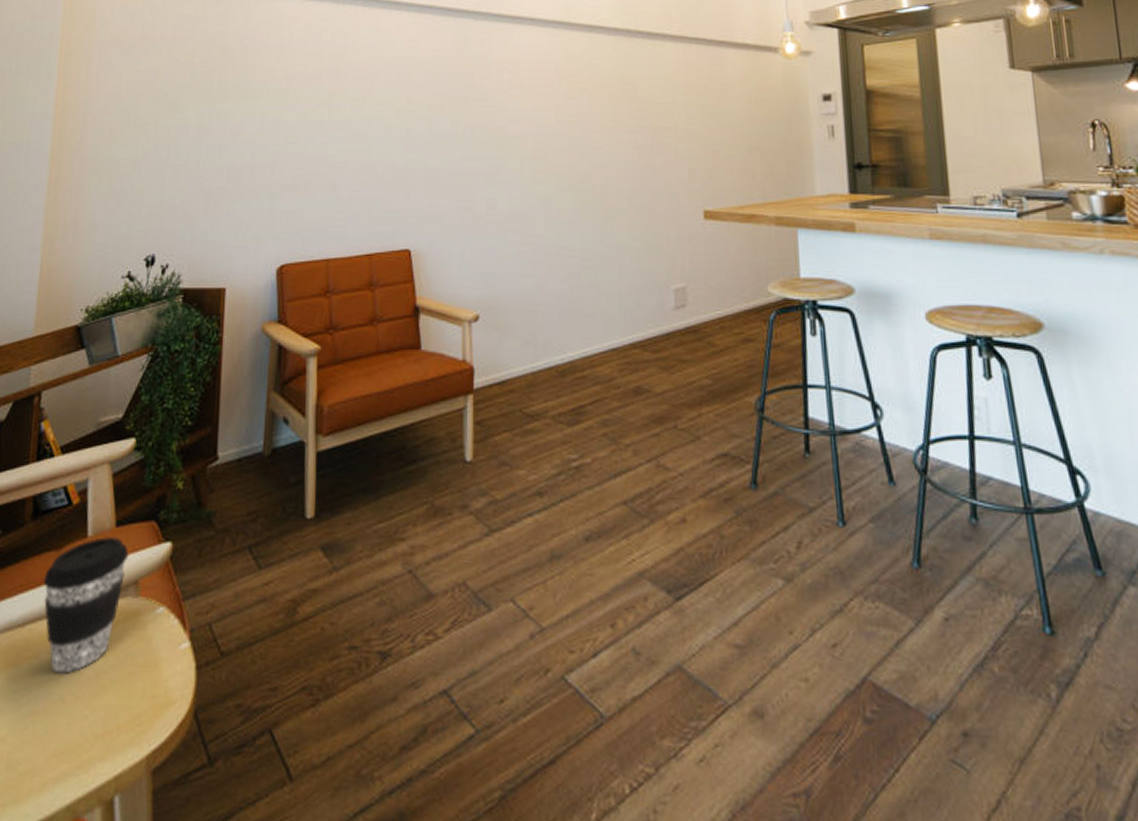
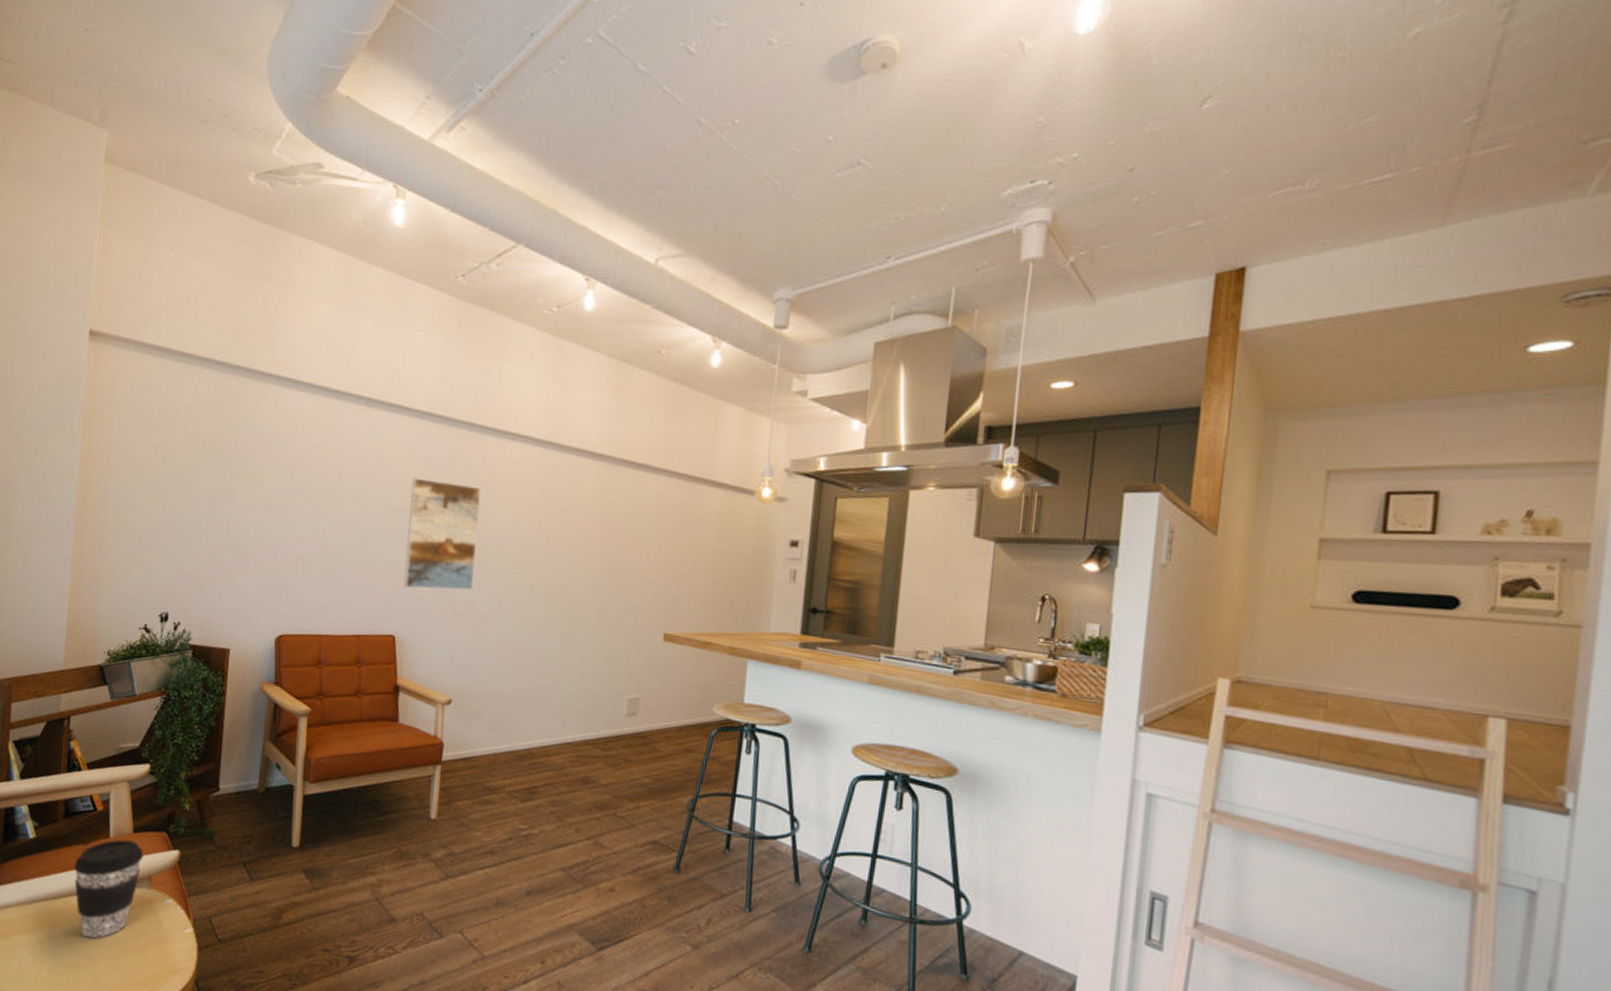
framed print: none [415,74,493,195] -> present [403,477,481,591]

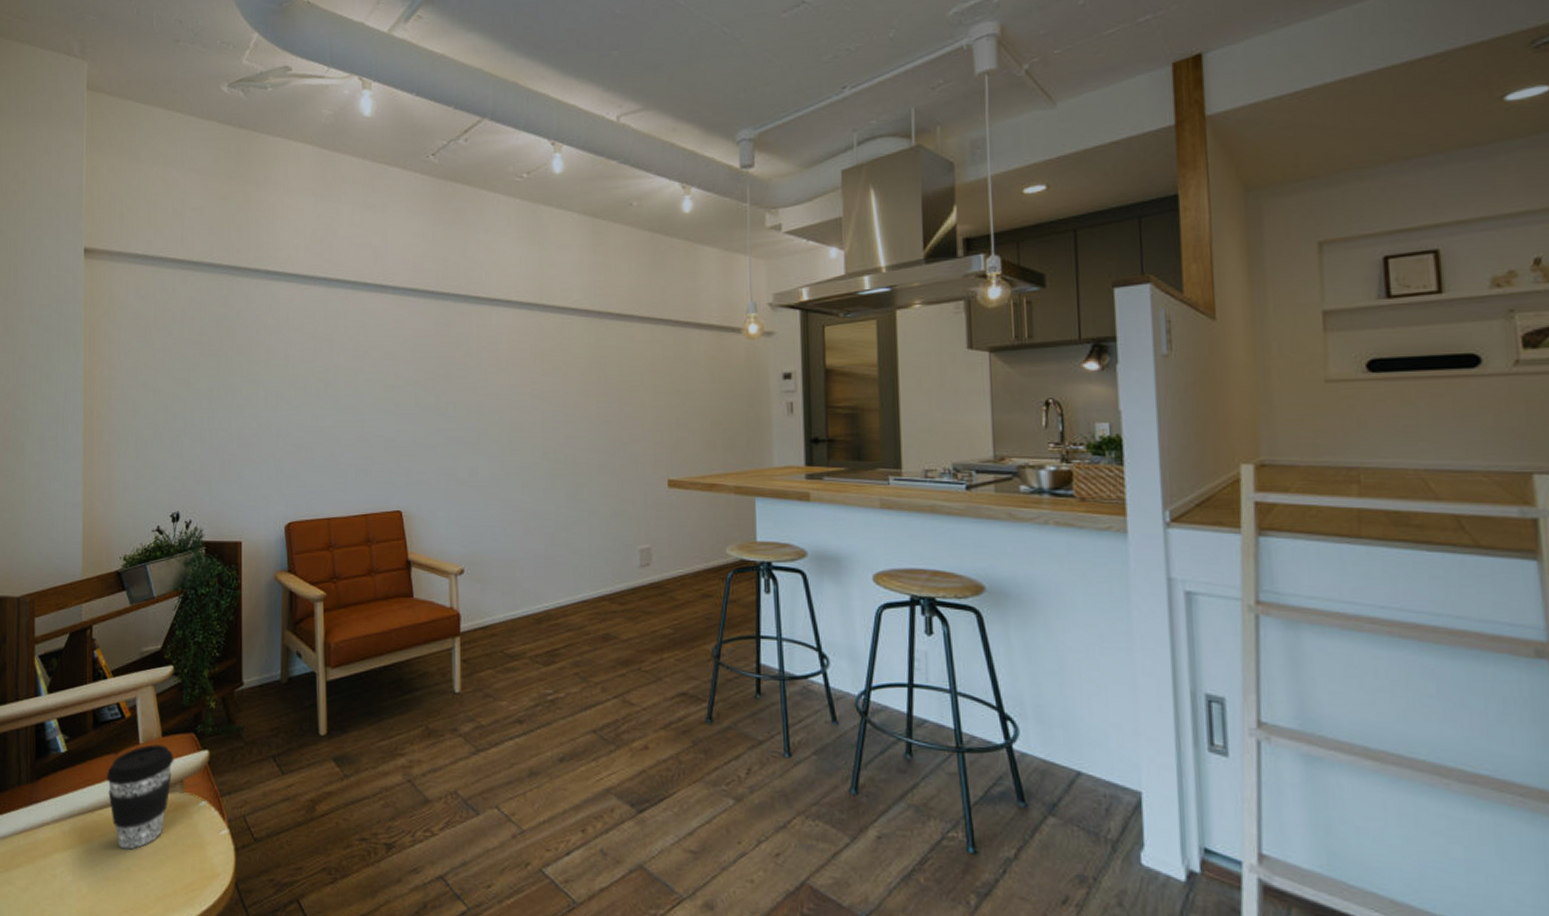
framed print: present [403,477,481,591] -> none [403,353,474,463]

